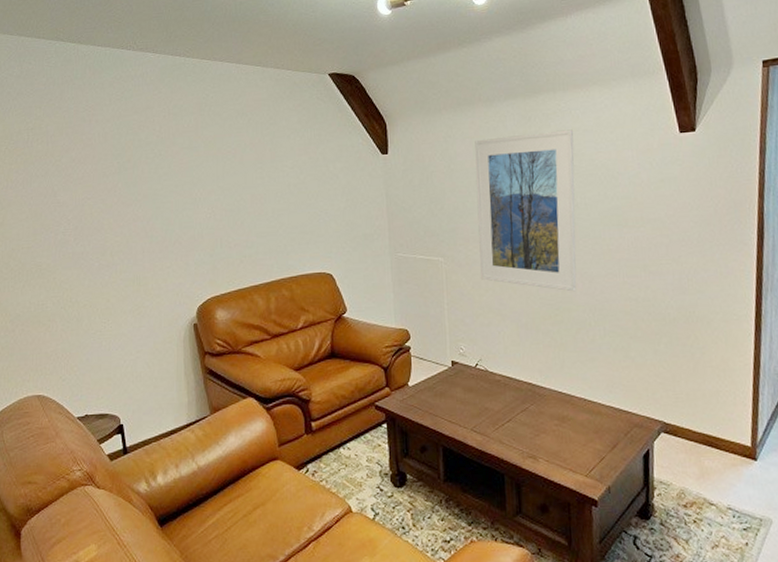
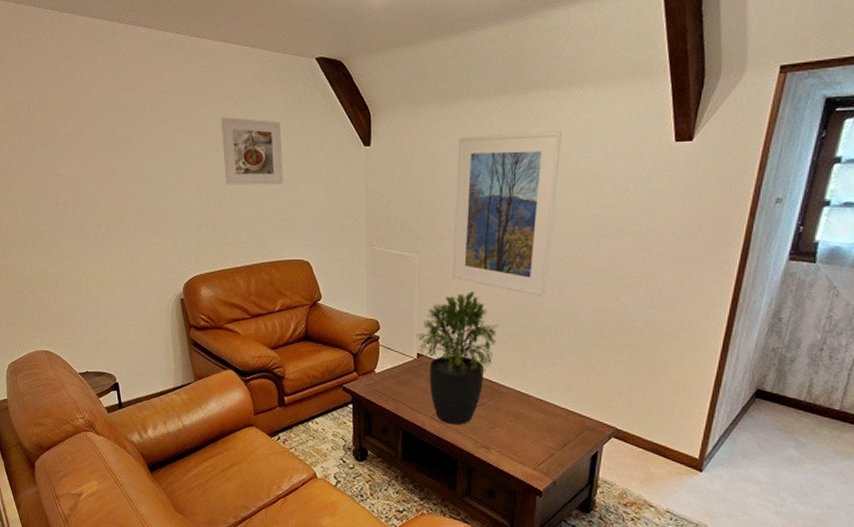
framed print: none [234,134,301,201] -> present [221,117,283,185]
potted plant: none [448,291,534,436] -> present [415,291,500,425]

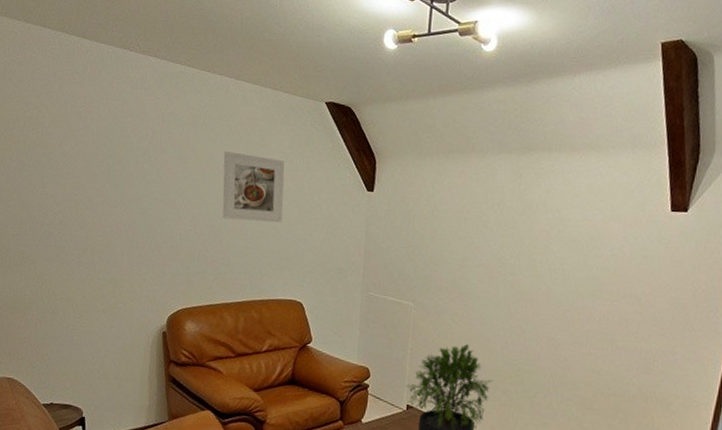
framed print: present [453,131,561,297] -> none [448,189,562,355]

